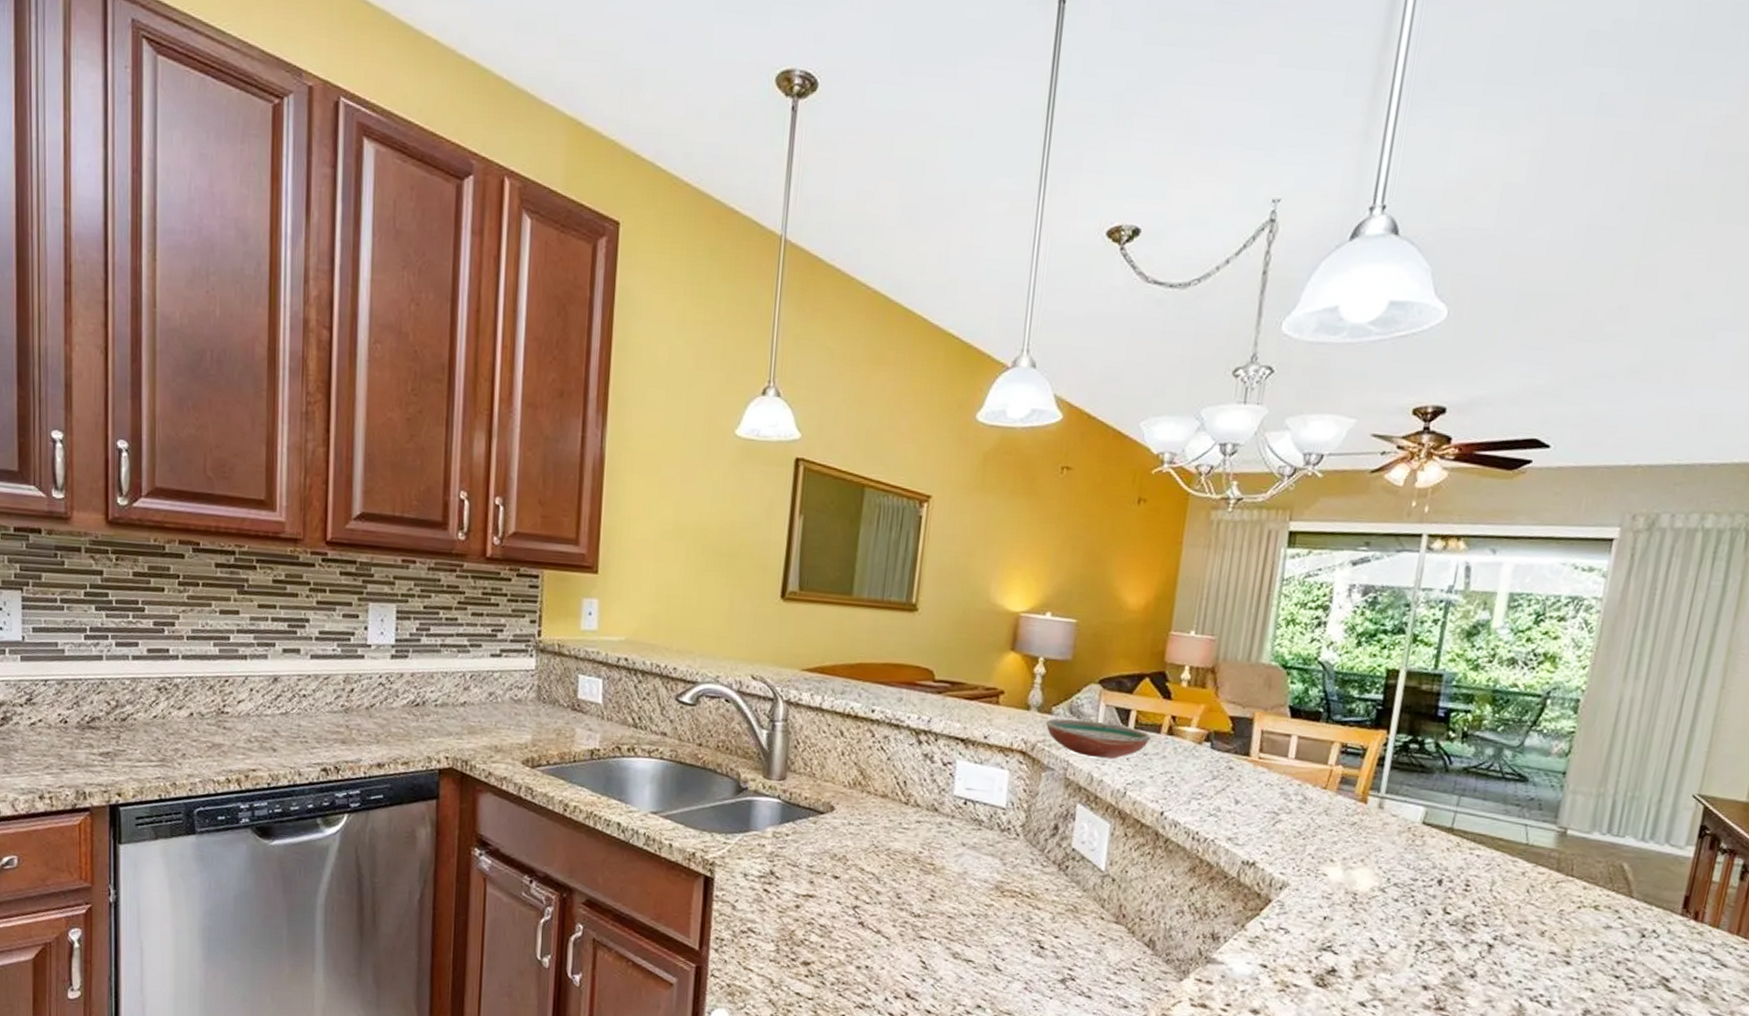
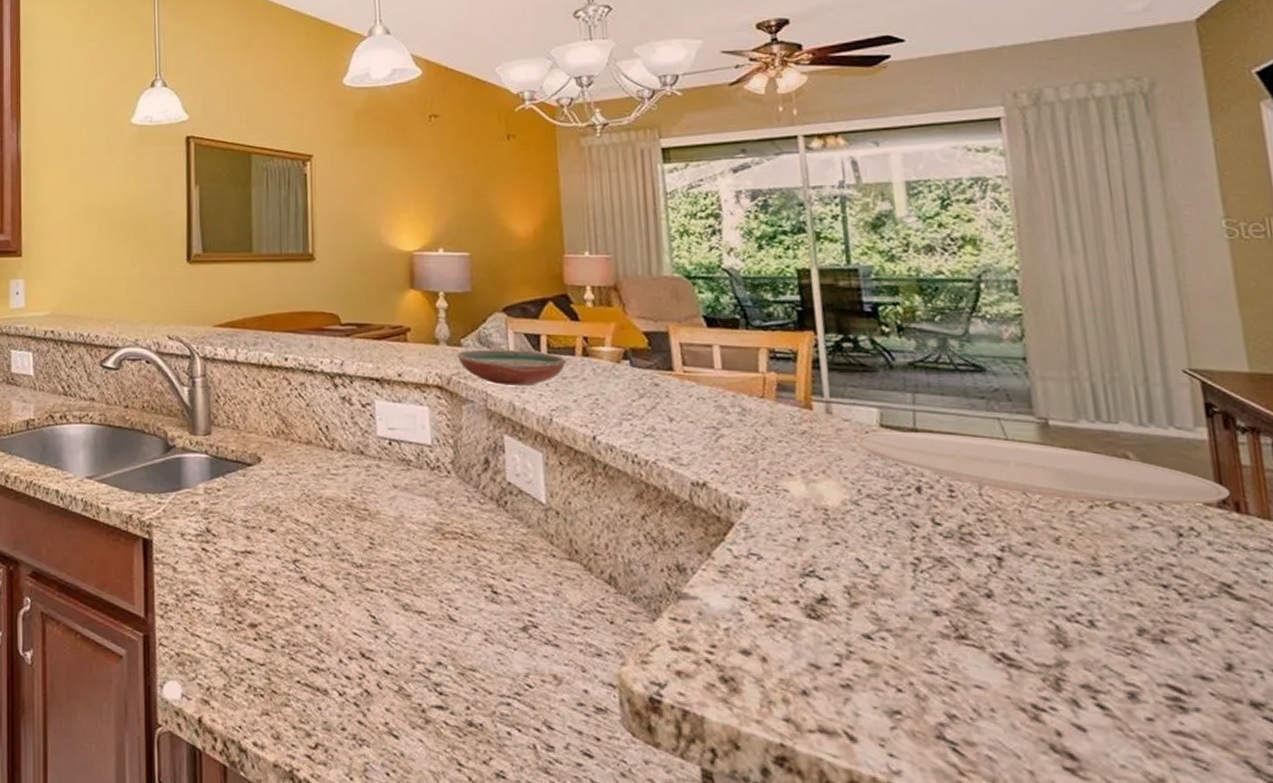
plate: none [1396,828,1695,912] -> present [854,432,1231,505]

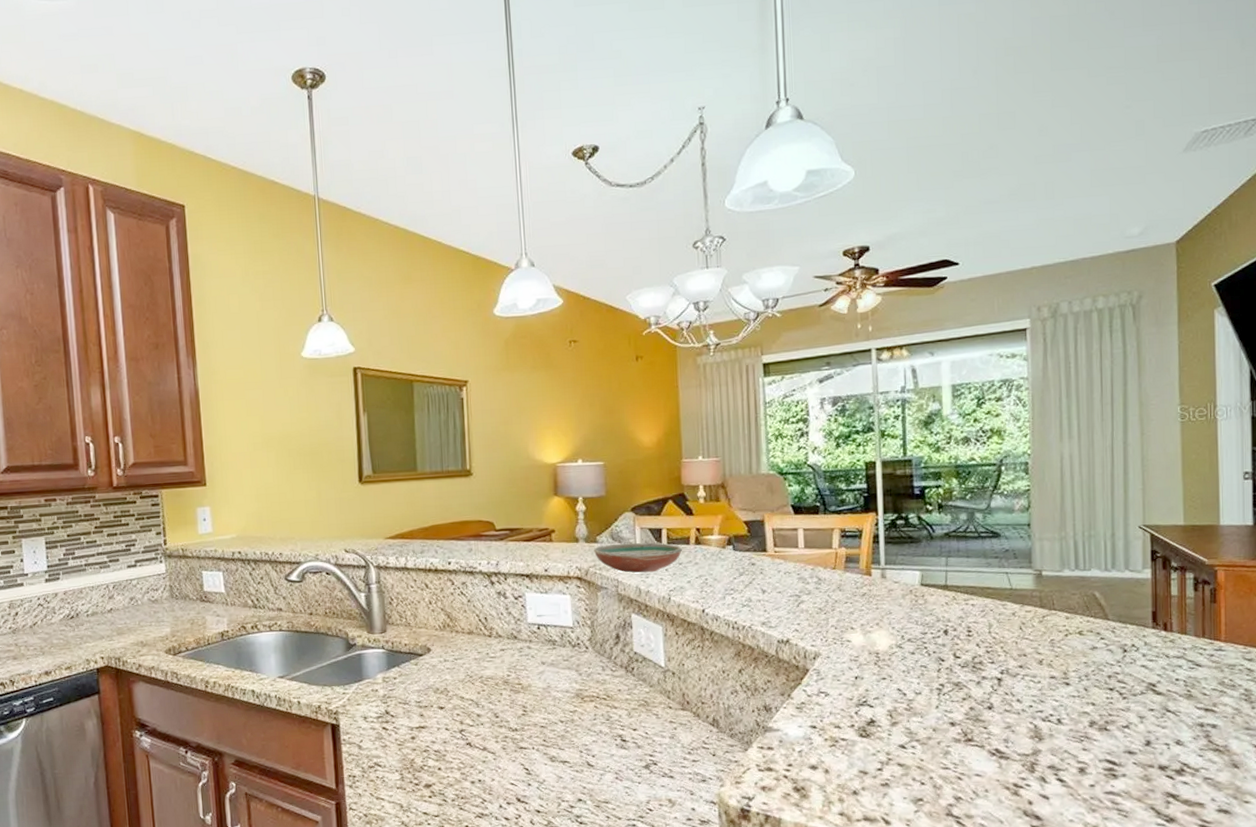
plate: present [854,432,1231,505] -> none [901,587,1162,631]

